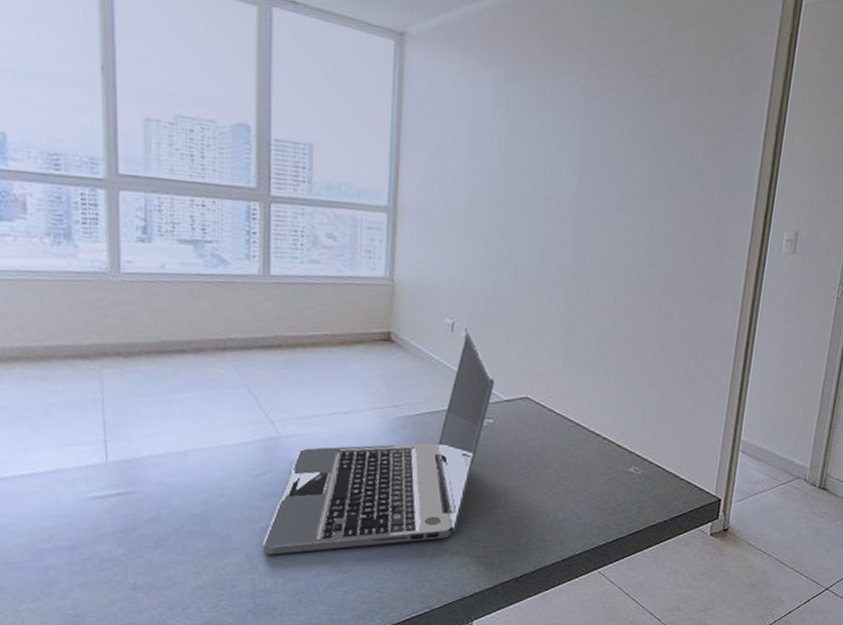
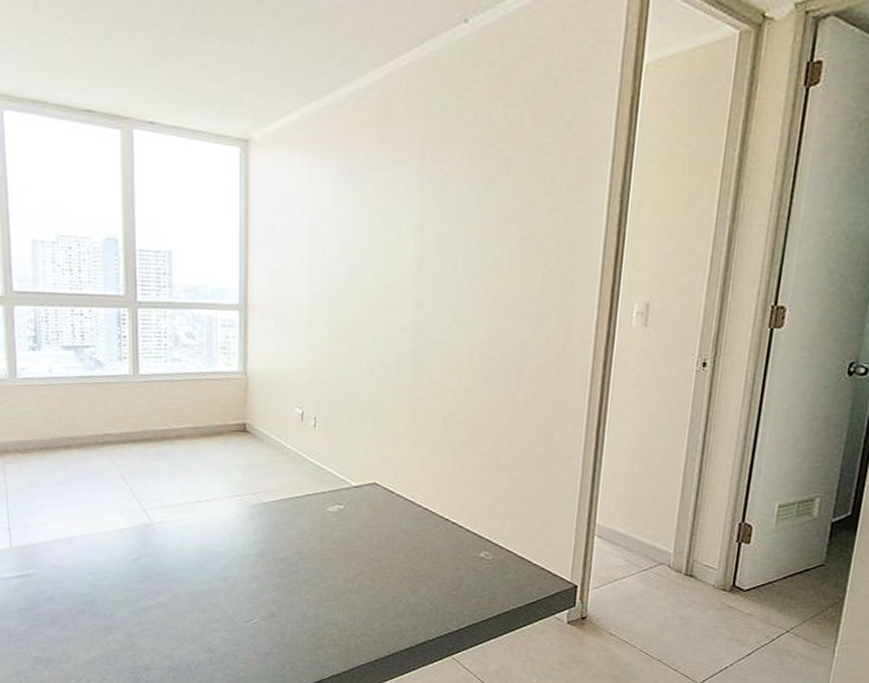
laptop: present [263,332,494,555] -> none [141,420,343,634]

